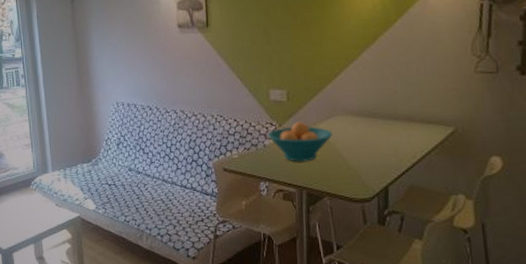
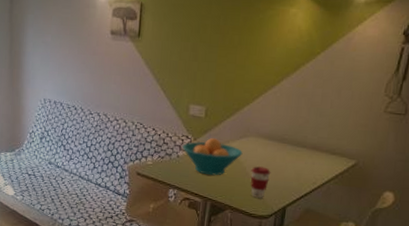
coffee cup: none [344,145,366,180] -> present [250,165,271,198]

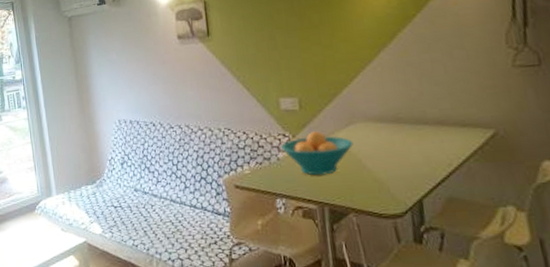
coffee cup: present [250,165,271,198] -> none [368,154,393,194]

